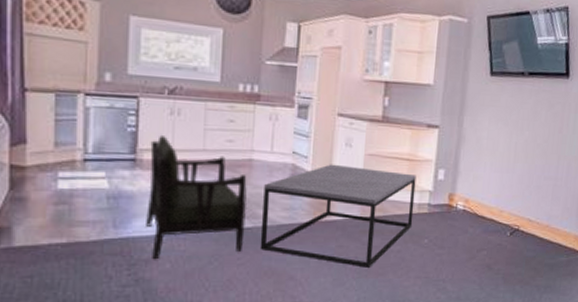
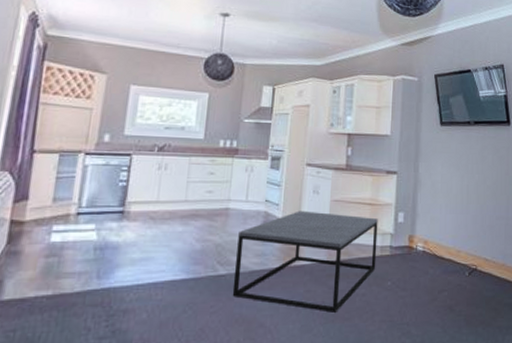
armchair: present [146,134,247,260] -> none [127,187,223,310]

